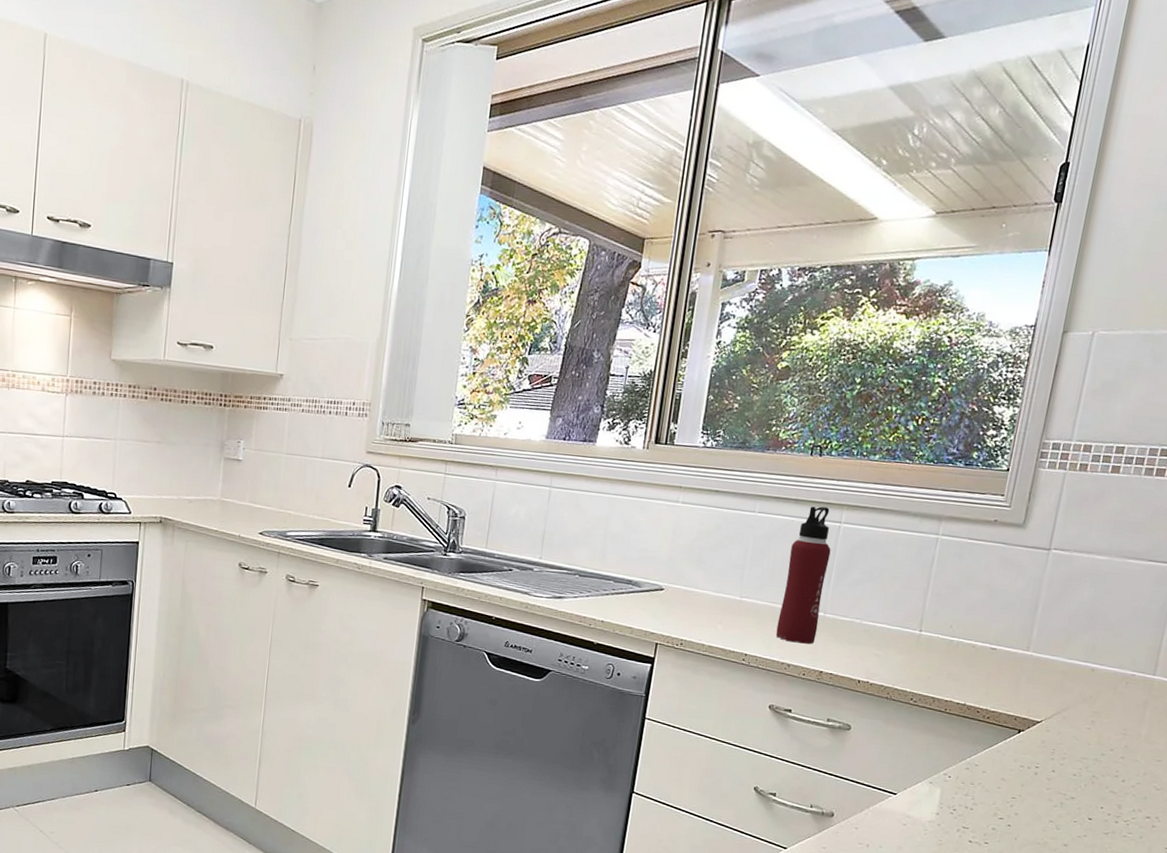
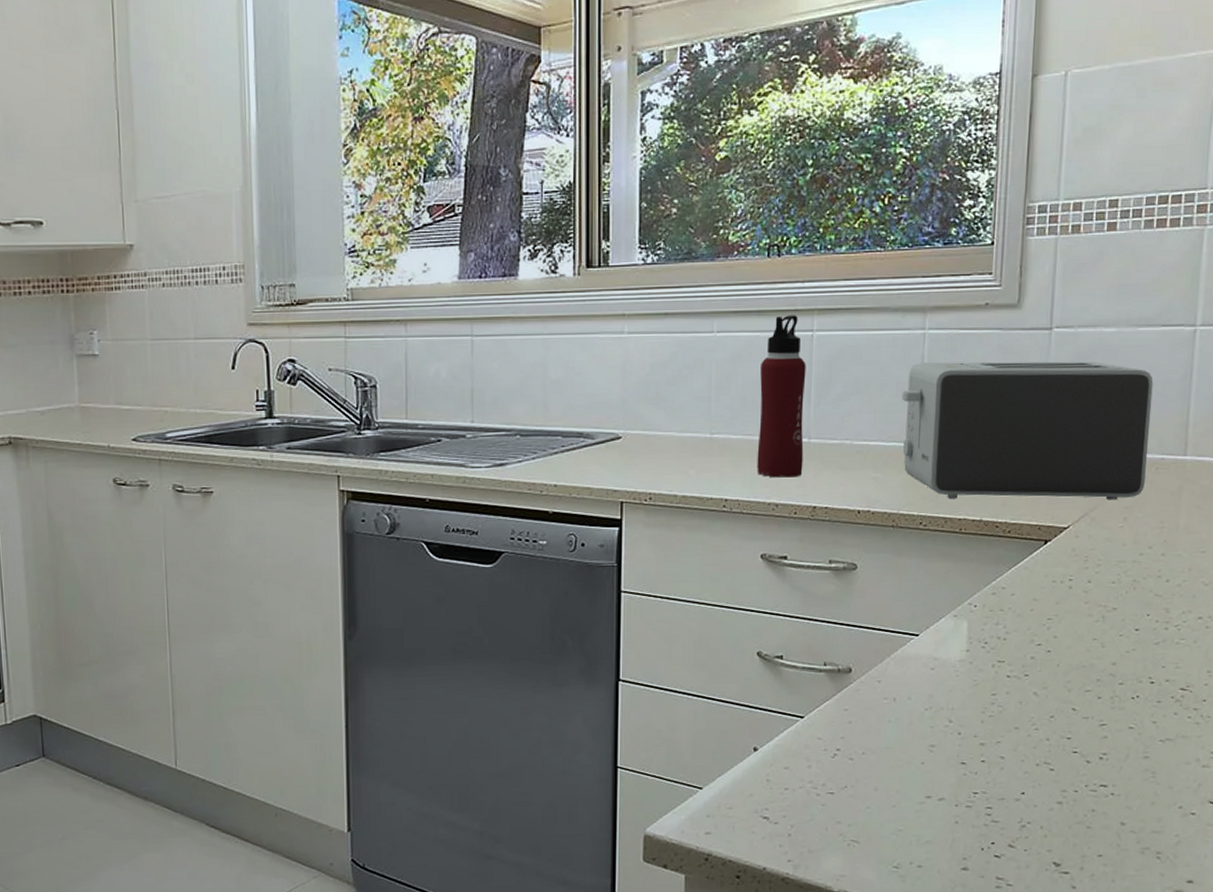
toaster: none [903,562,1135,705] -> present [902,361,1154,500]

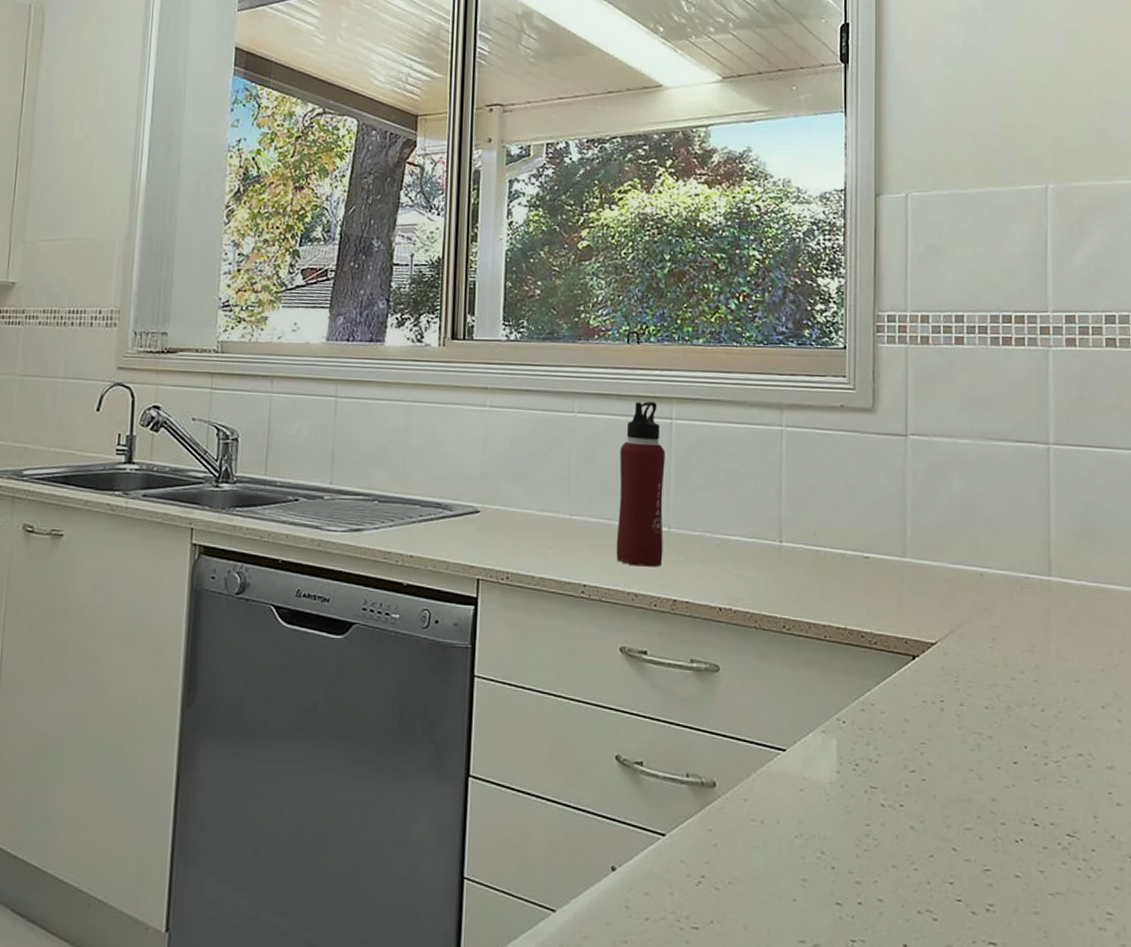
toaster: present [902,361,1154,500] -> none [761,459,1012,618]

